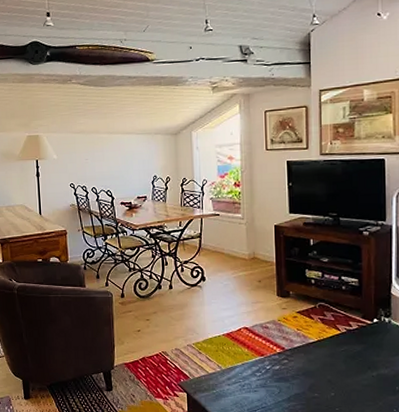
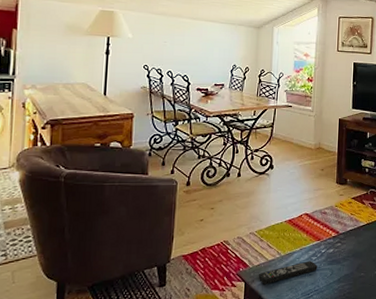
remote control: none [200,376,263,397] -> present [258,261,318,284]

